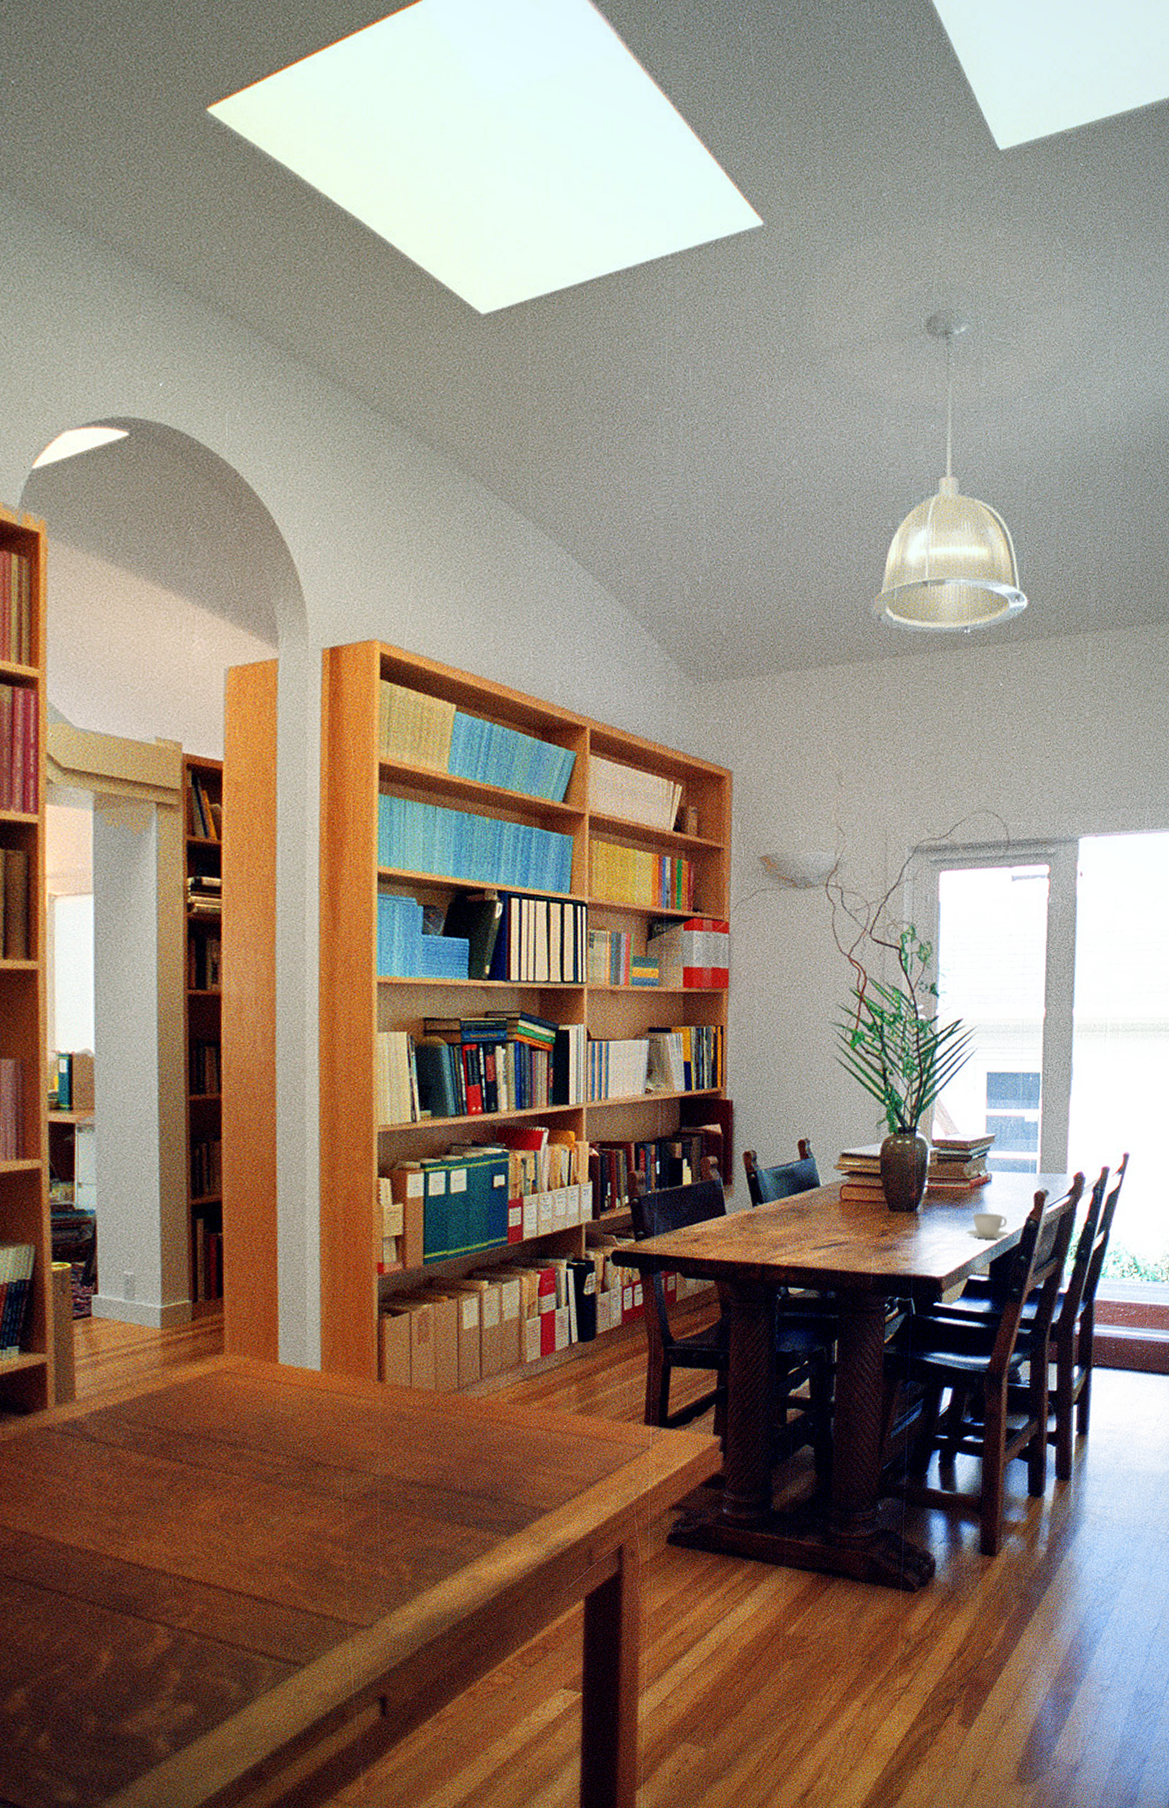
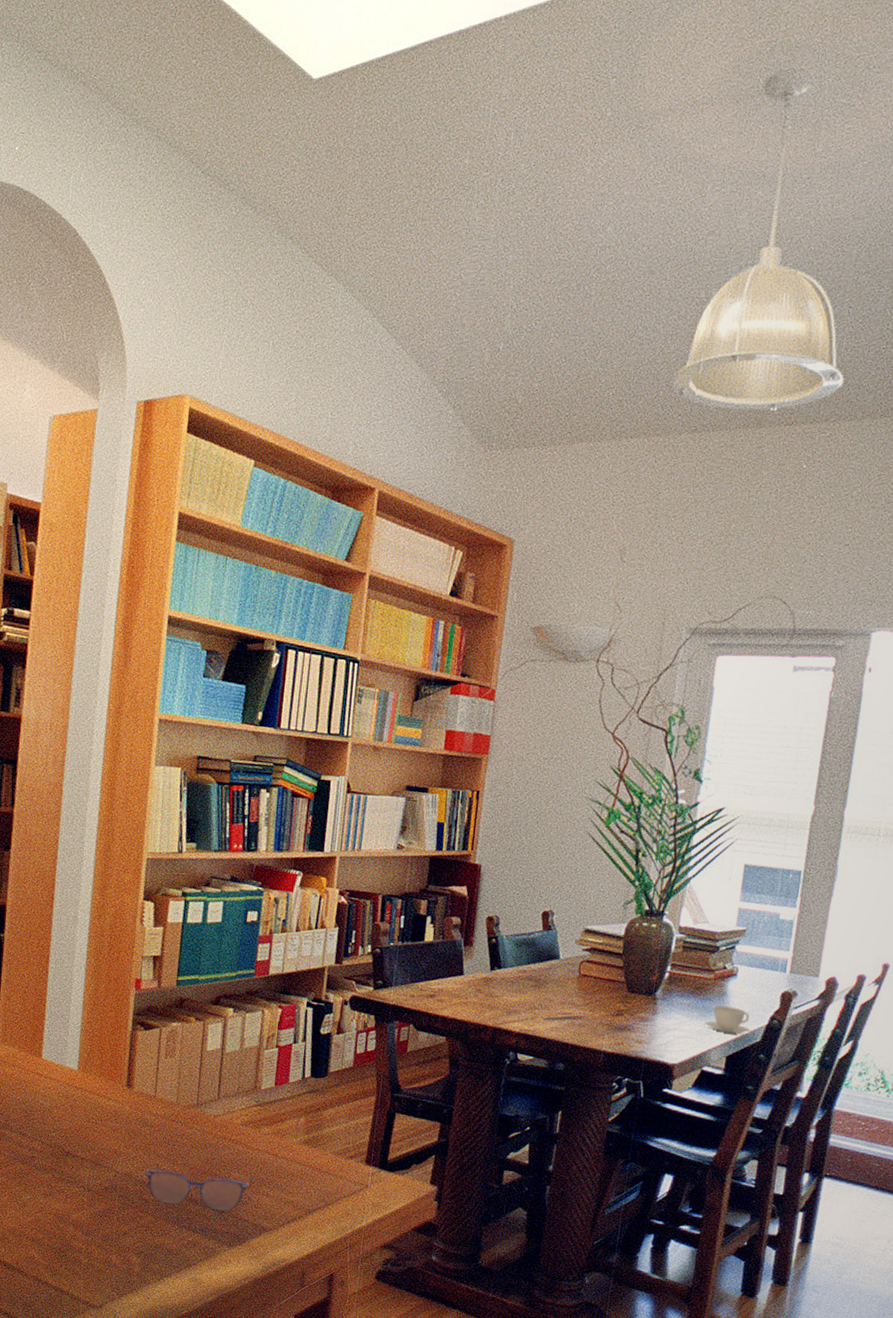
glasses: none [407,1455,526,1501] -> present [145,1162,253,1212]

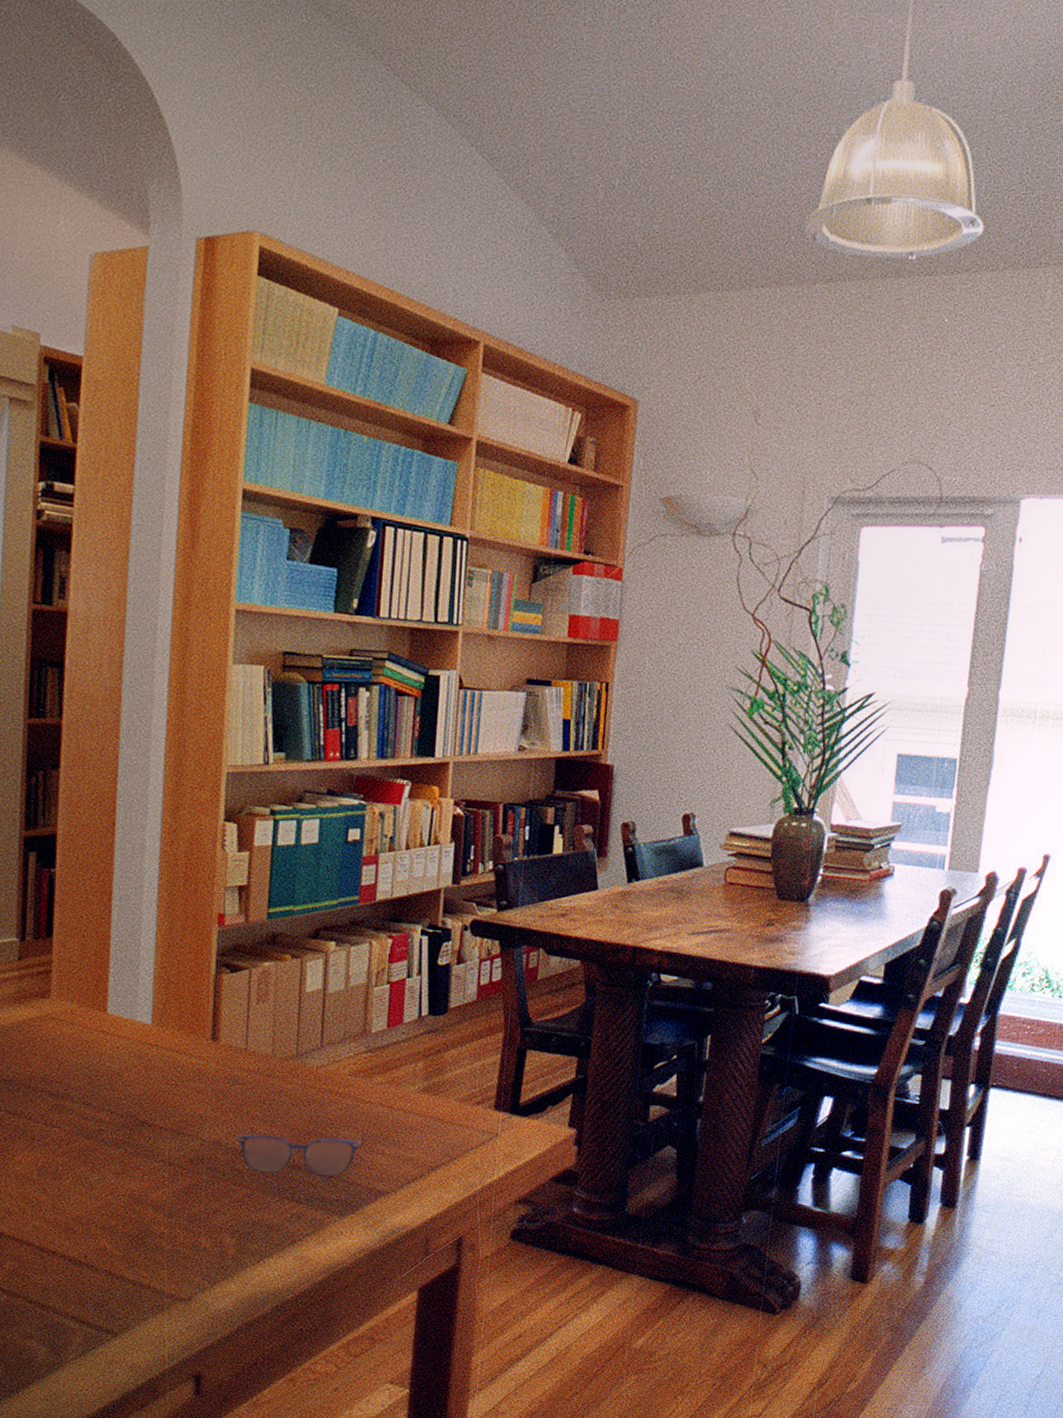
teacup: present [705,1005,751,1034] -> none [861,909,910,938]

